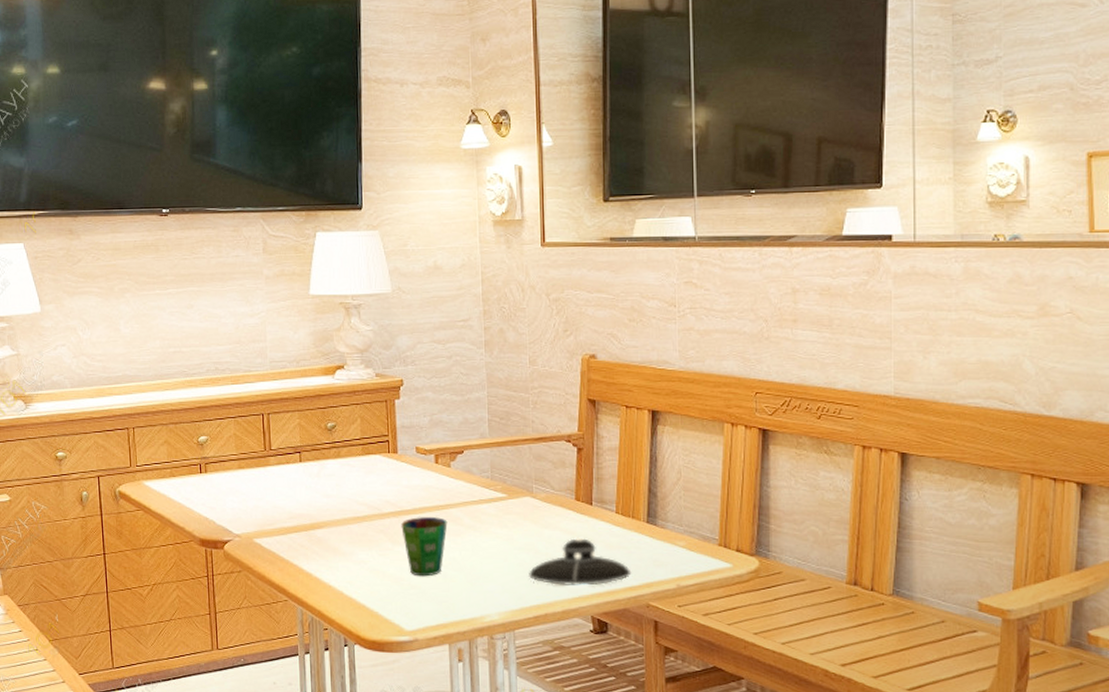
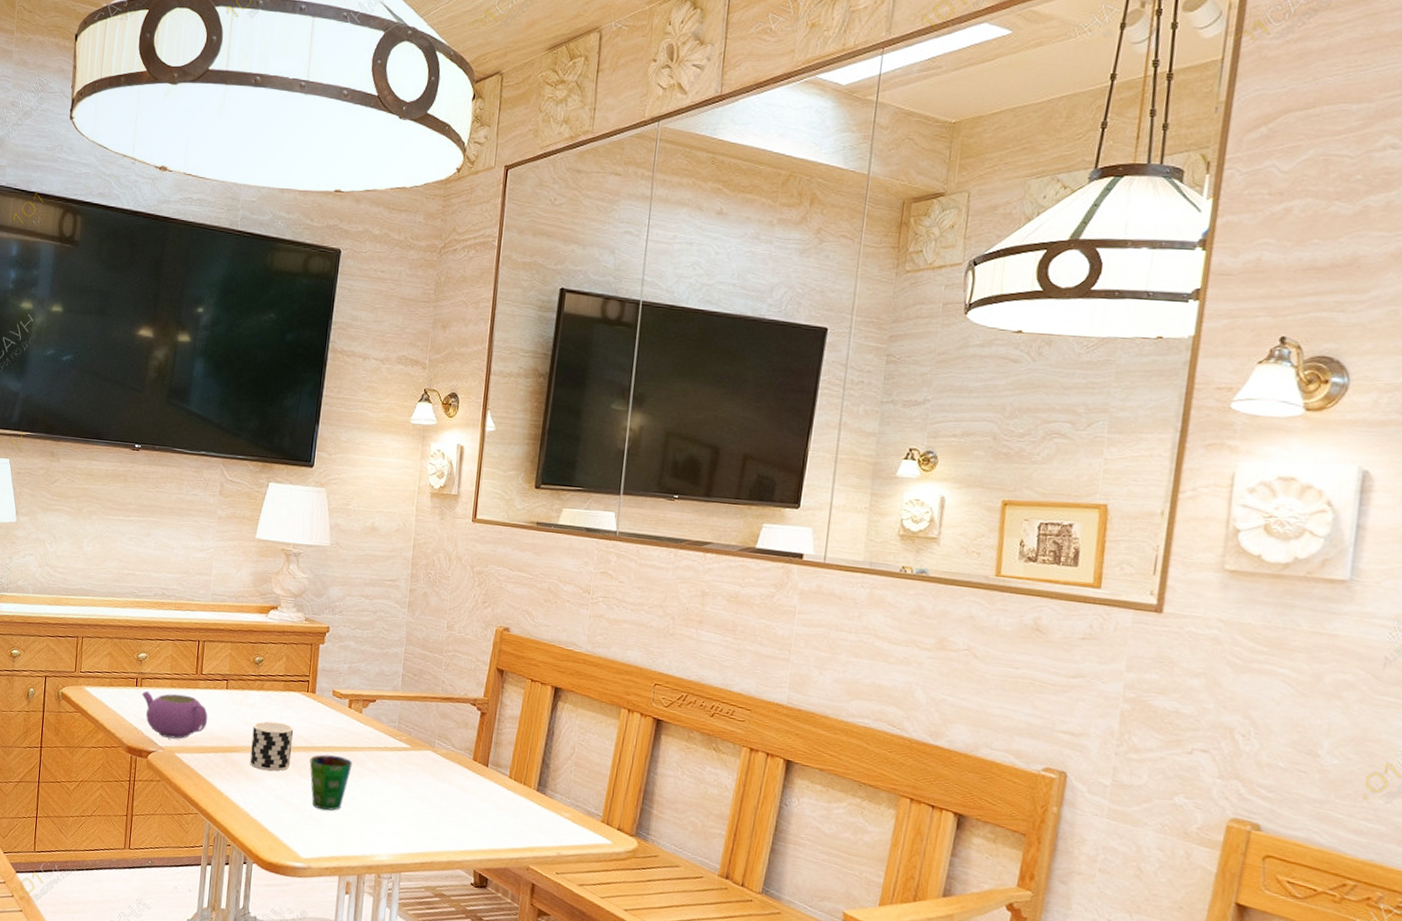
teapot: none [208,475,285,523] -> present [142,690,208,739]
cup: none [335,489,381,544] -> present [250,721,294,771]
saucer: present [529,537,632,586] -> none [421,794,516,842]

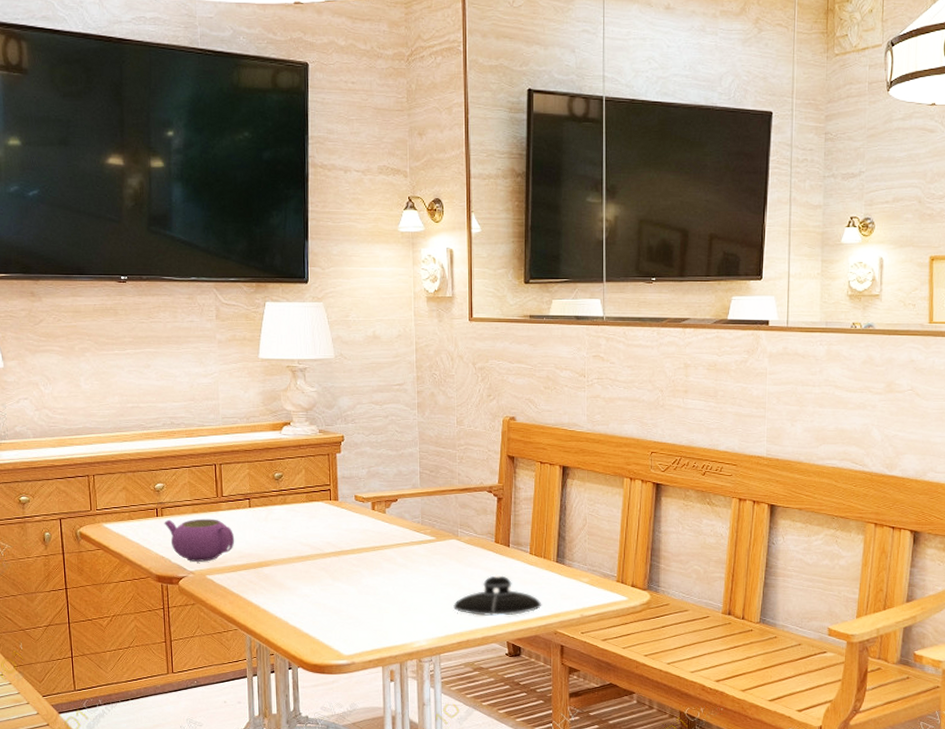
cup: present [250,721,294,771] -> none [281,532,323,580]
cup: present [309,754,353,811] -> none [341,557,382,608]
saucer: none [421,794,516,842] -> present [453,574,542,616]

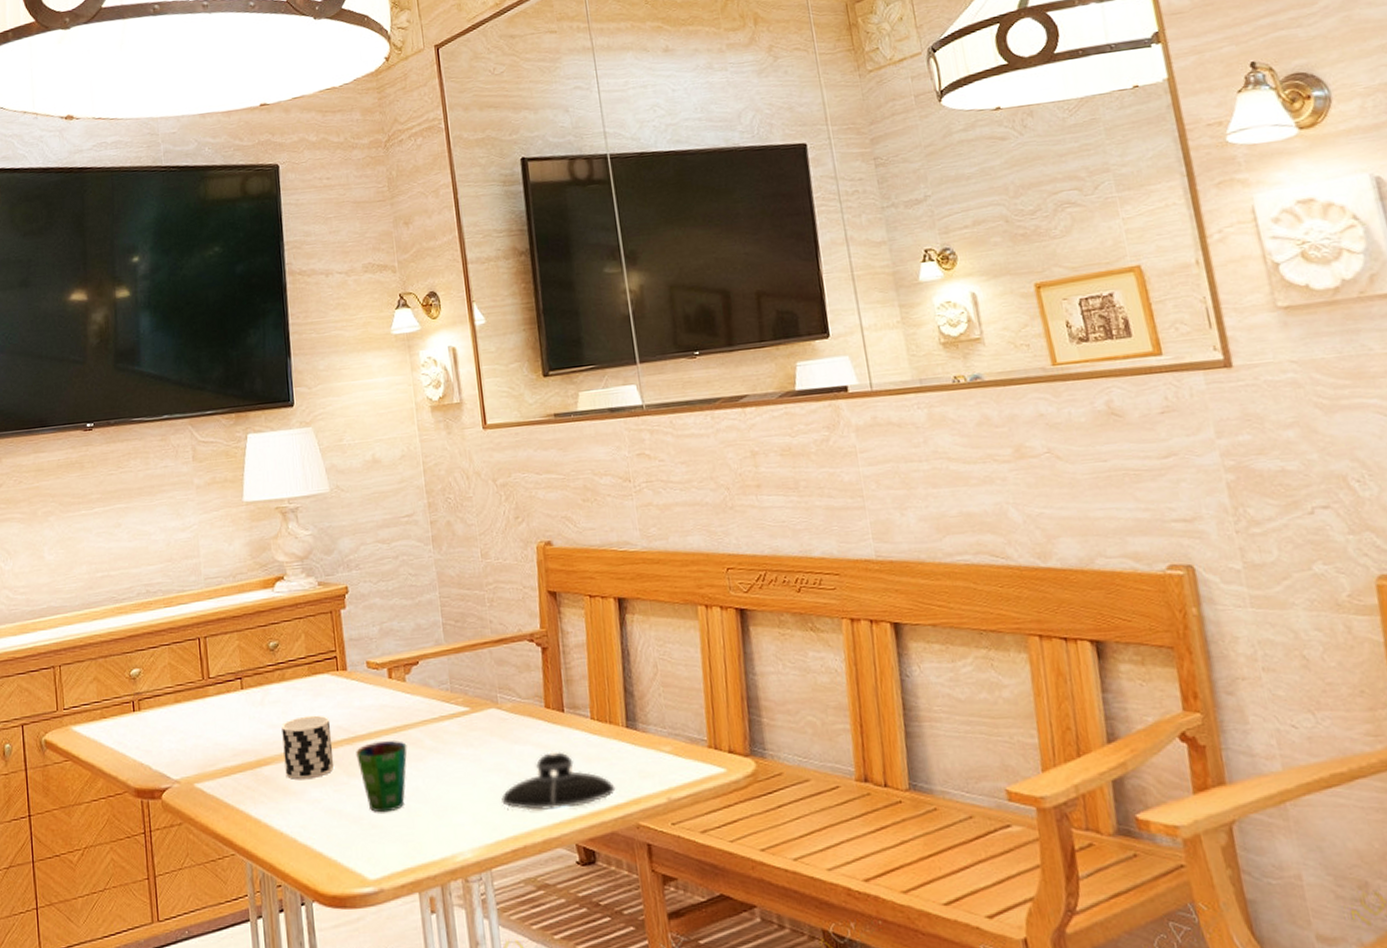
teapot: present [164,518,235,562] -> none [142,708,227,767]
cup: none [281,532,323,580] -> present [281,715,335,780]
cup: none [341,557,382,608] -> present [356,741,407,813]

